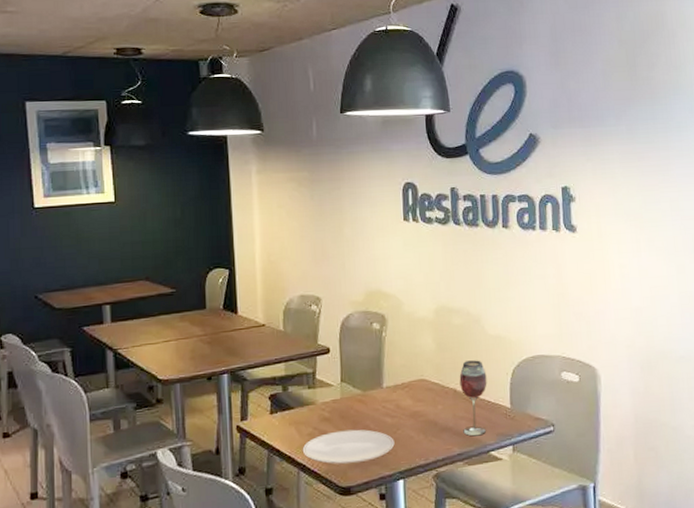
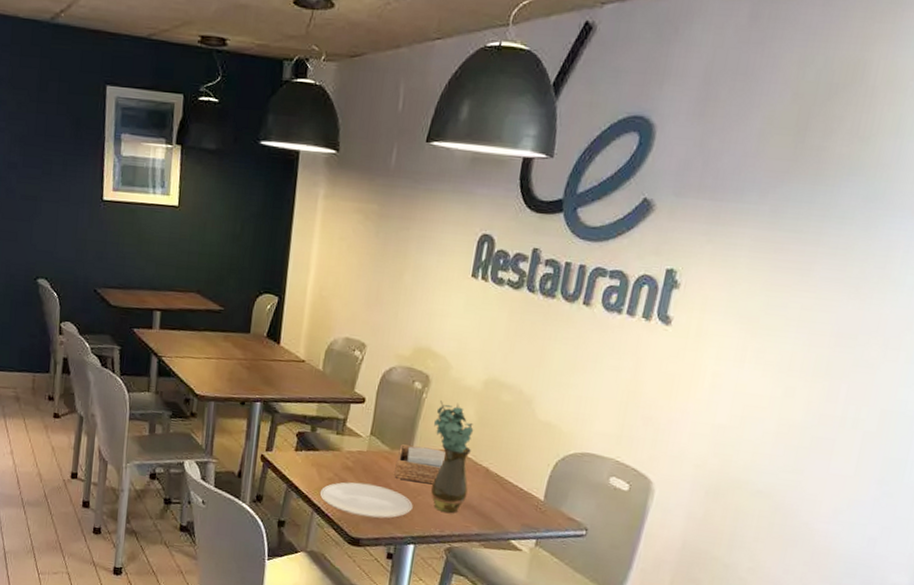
napkin holder: none [370,381,415,418] -> present [394,444,446,485]
vase: none [398,334,442,440] -> present [430,400,474,513]
wineglass: present [459,360,487,436] -> none [486,442,526,521]

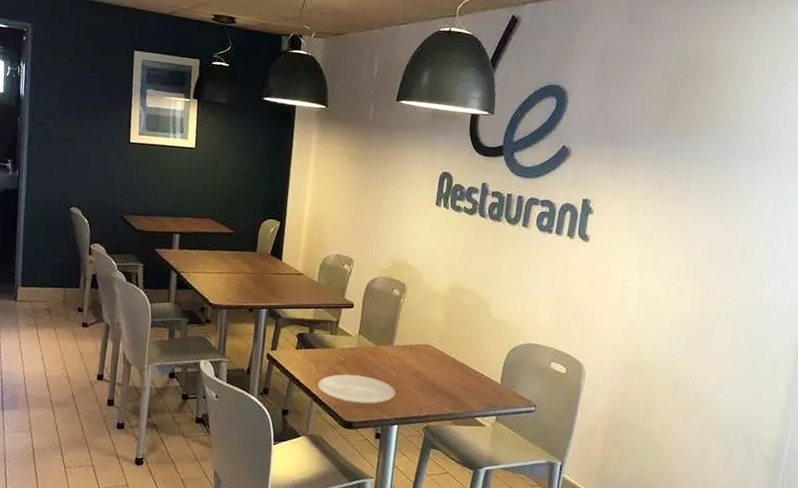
napkin holder: present [394,444,446,485] -> none [379,341,421,374]
vase: present [430,400,474,513] -> none [409,304,443,397]

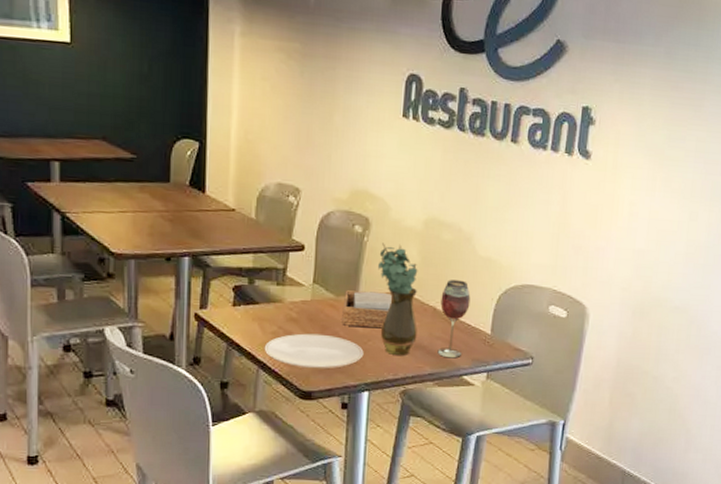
napkin holder: none [379,341,421,374] -> present [342,290,392,329]
vase: none [409,304,443,397] -> present [378,243,418,355]
wineglass: none [455,336,485,402] -> present [437,280,471,359]

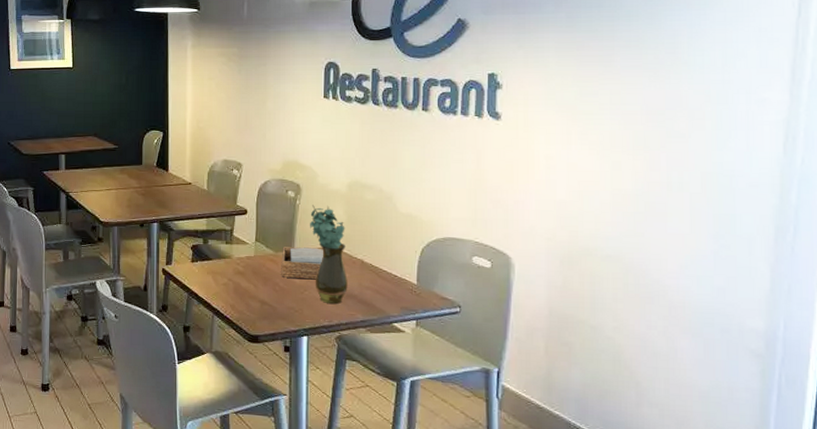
plate: present [264,333,364,369] -> none [217,284,301,316]
wineglass: present [437,280,471,359] -> none [368,235,395,307]

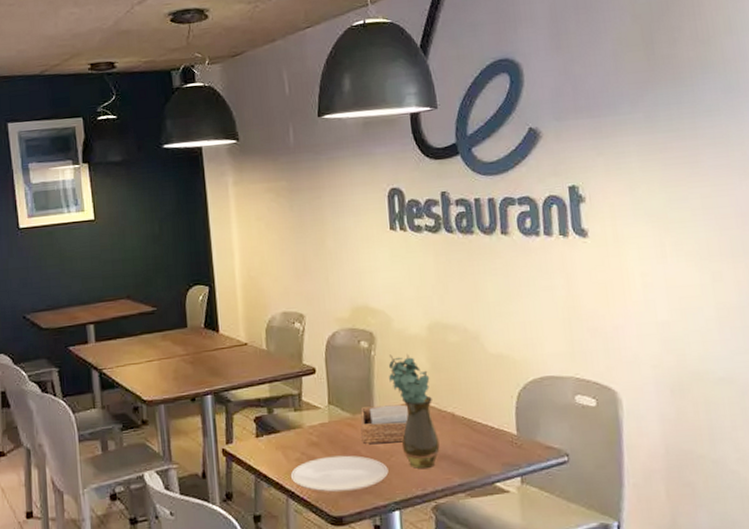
plate: none [217,284,301,316] -> present [290,455,389,493]

